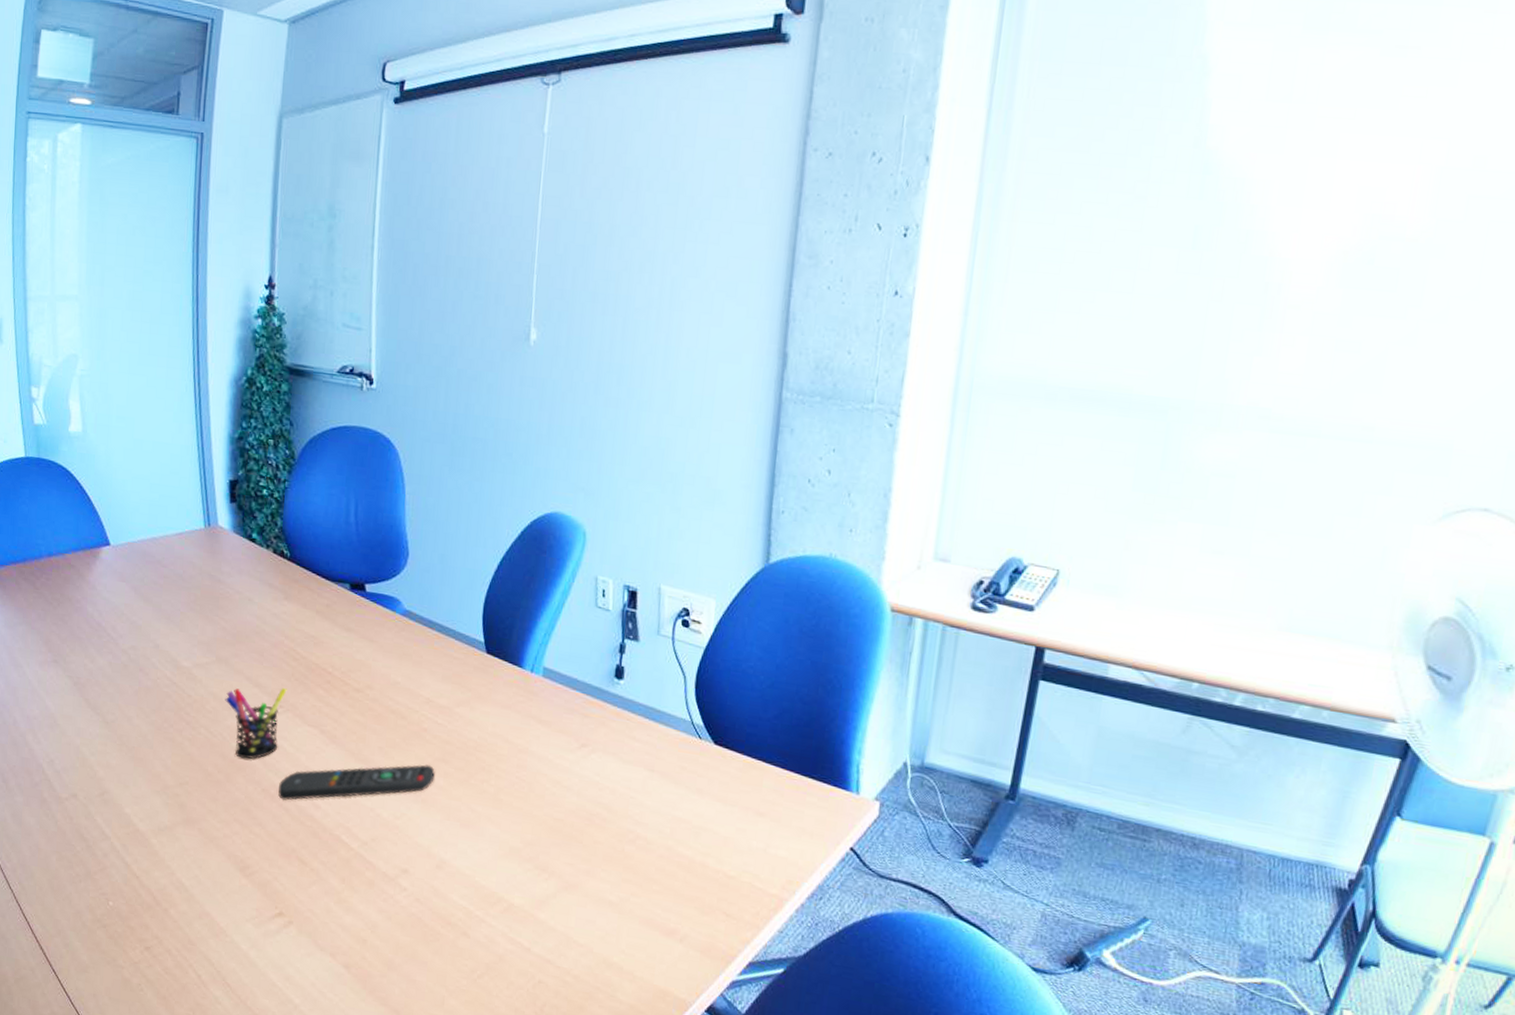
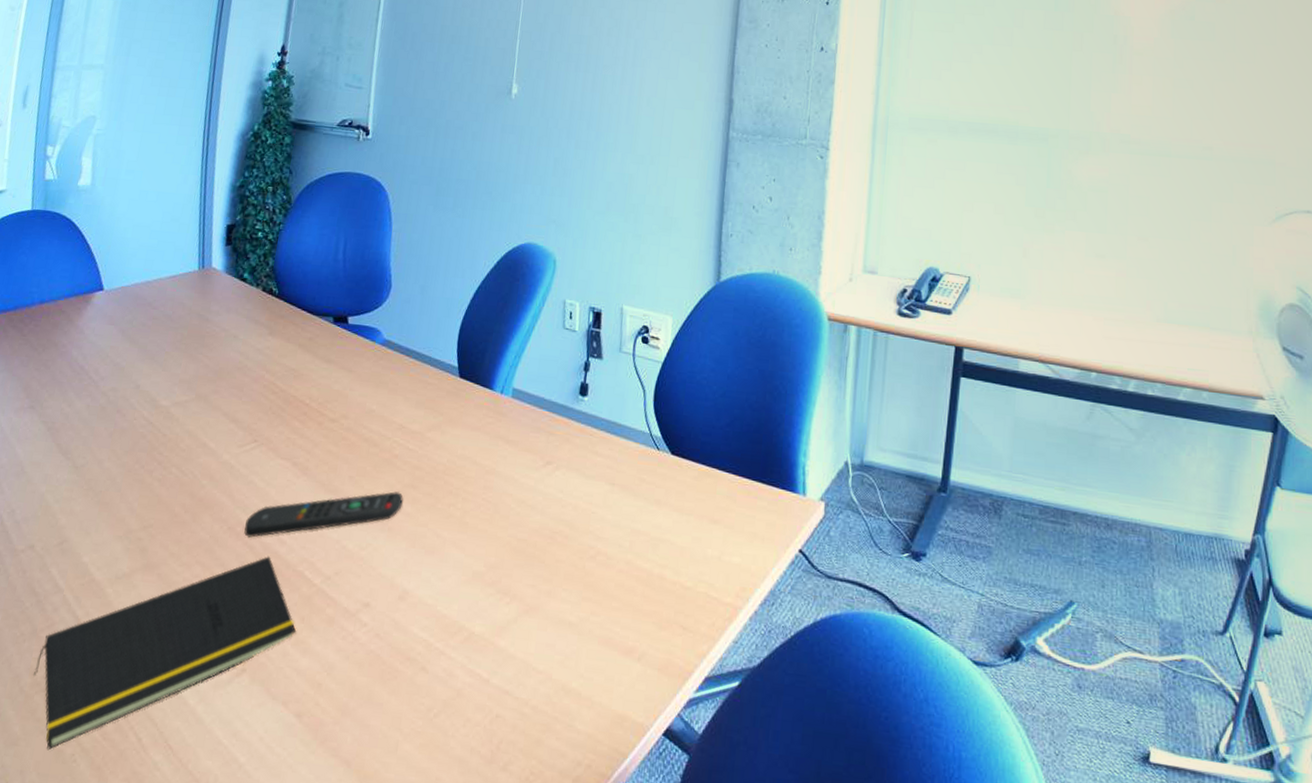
notepad: none [93,819,338,979] -> present [33,556,297,751]
pen holder: present [225,688,287,759] -> none [200,422,263,497]

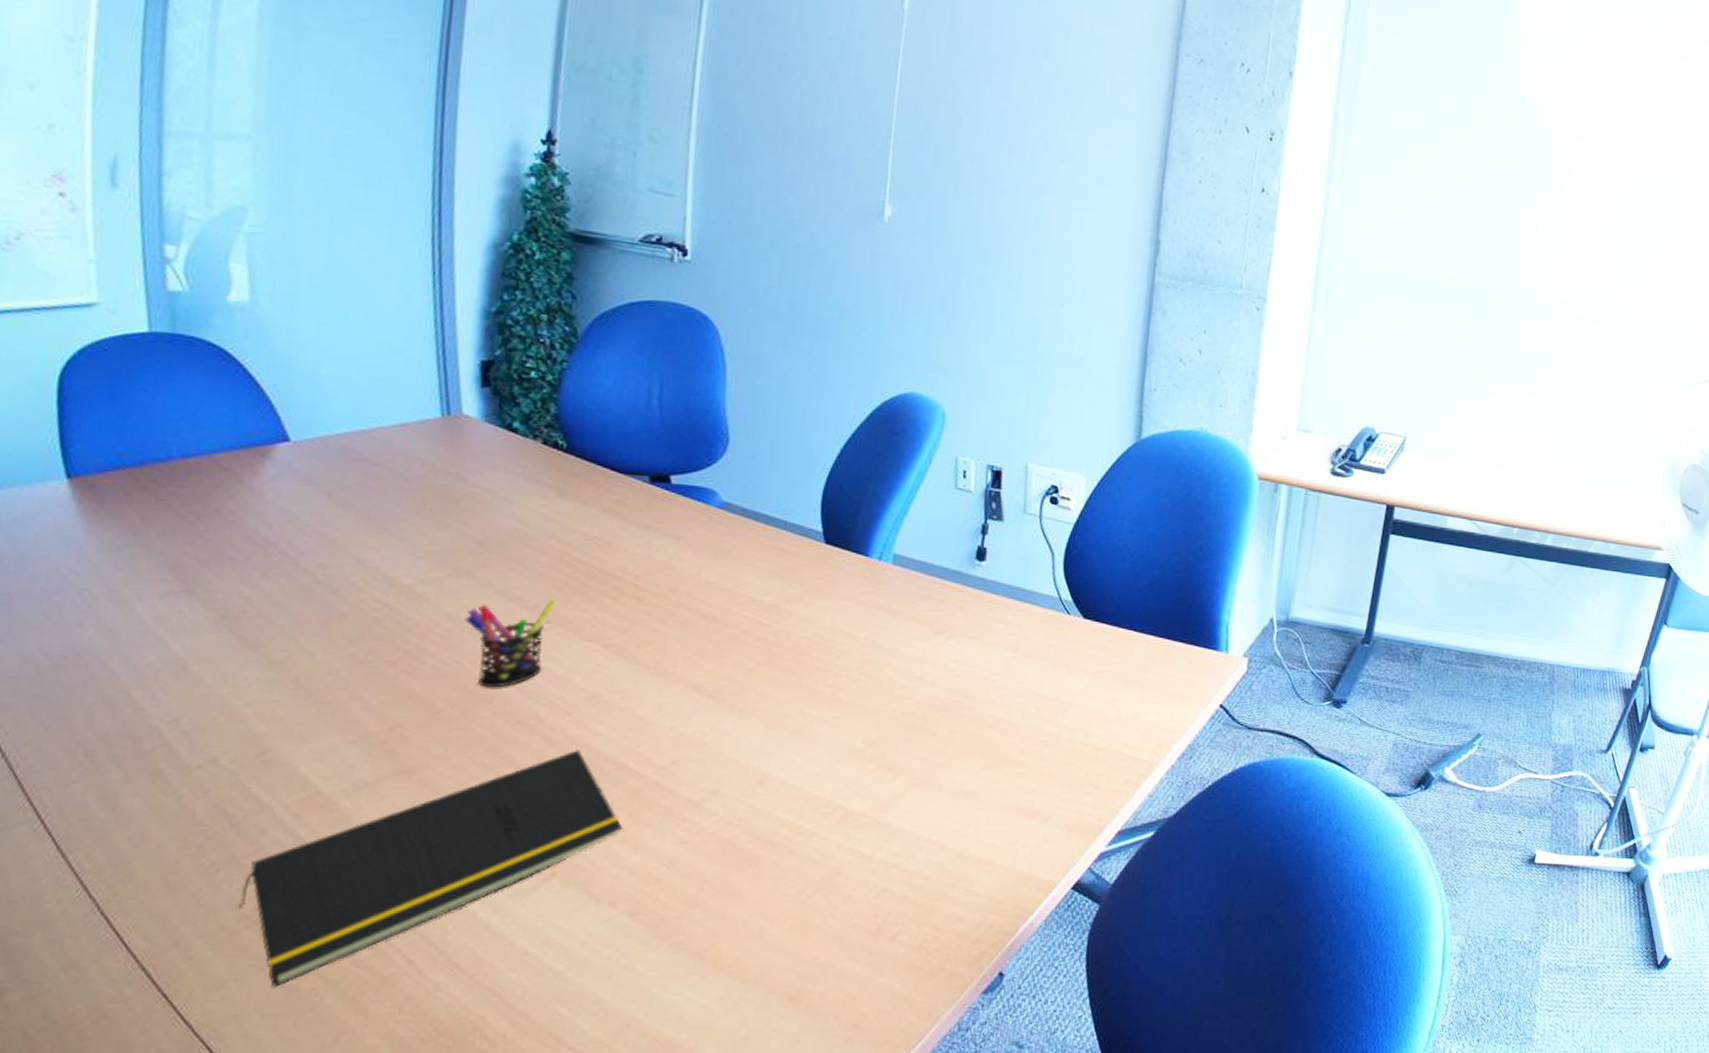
pen holder: none [200,422,263,497] -> present [464,600,557,688]
remote control: present [244,491,403,538] -> none [540,671,757,731]

